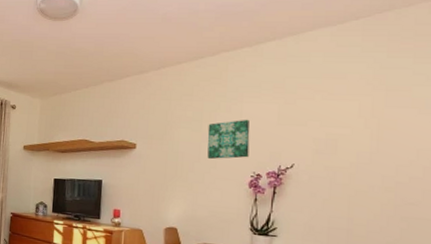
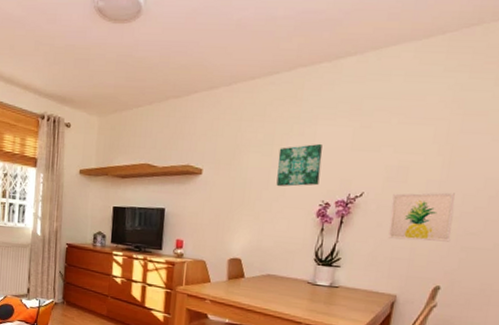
wall art: none [323,163,389,212] -> present [388,192,455,242]

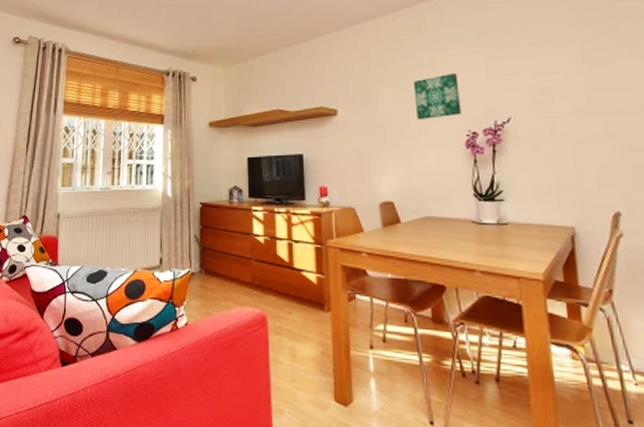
wall art: present [388,192,455,242] -> none [542,109,617,164]

